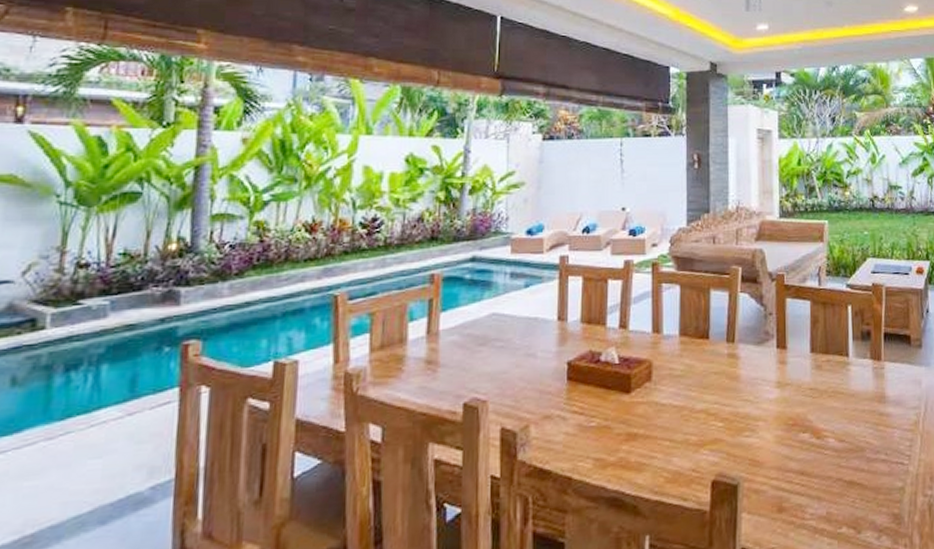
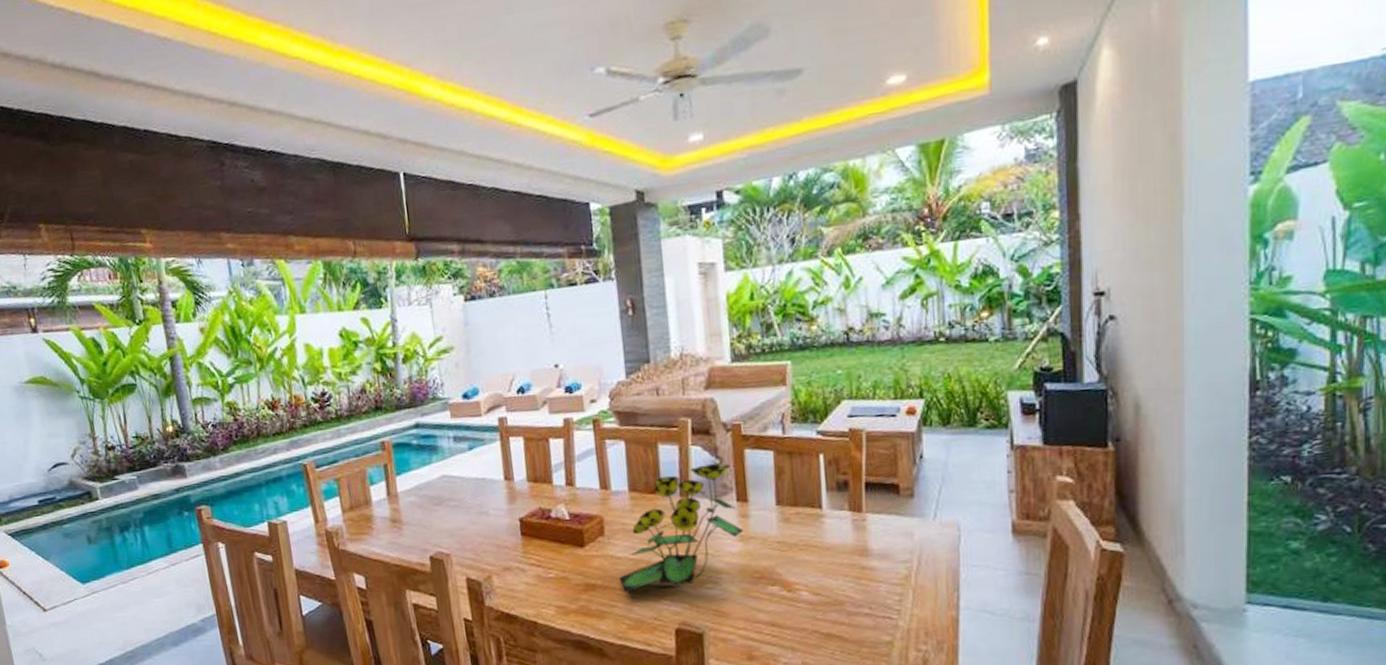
flower arrangement: none [662,310,781,443] -> present [619,462,744,594]

